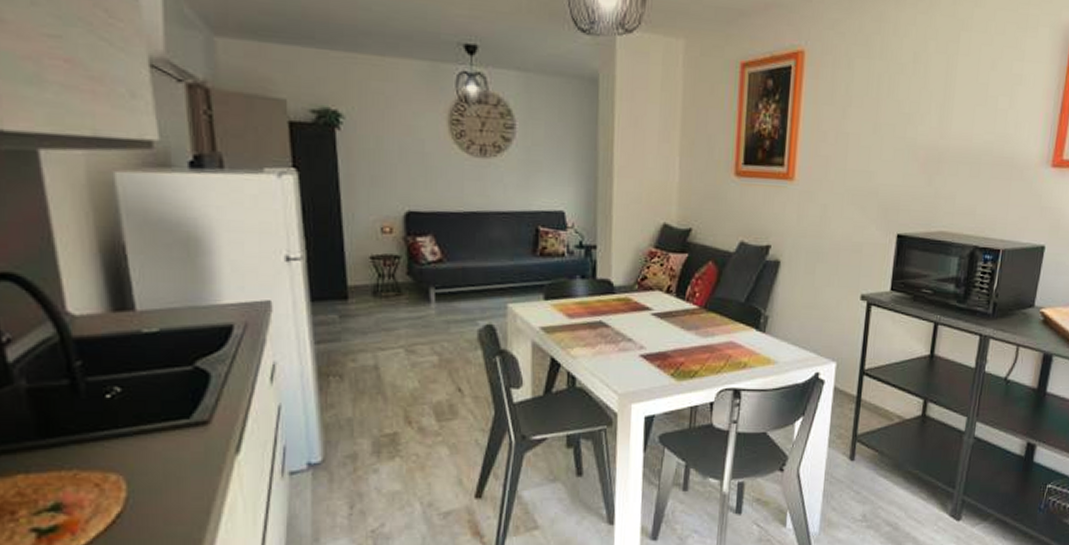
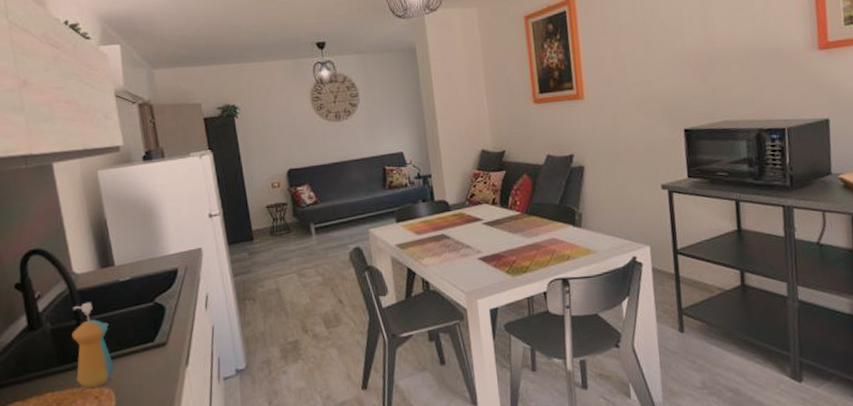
soap dispenser: none [61,356,128,472] -> present [72,302,115,388]

